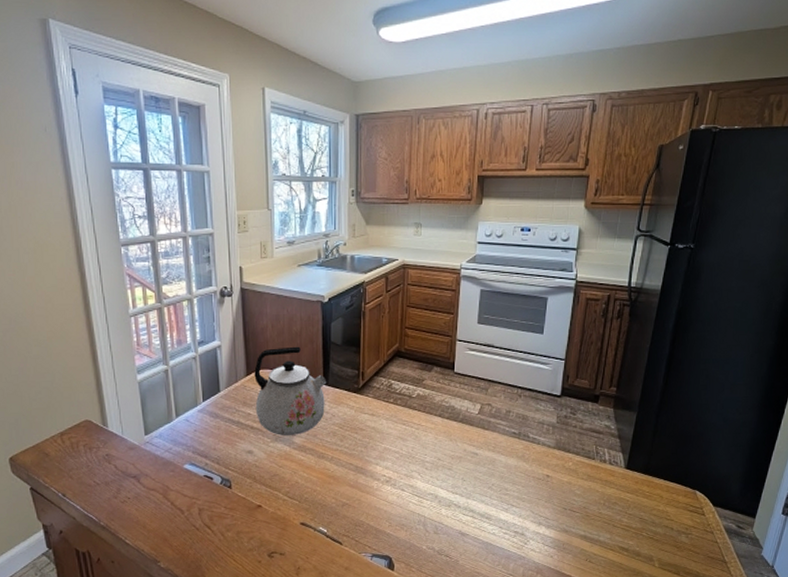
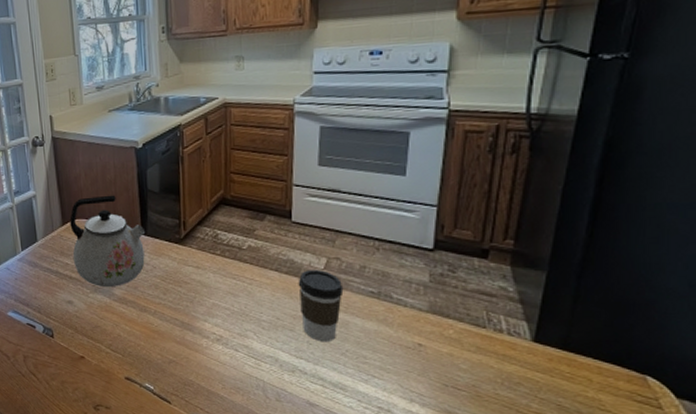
coffee cup: none [457,415,493,479] -> present [298,270,344,343]

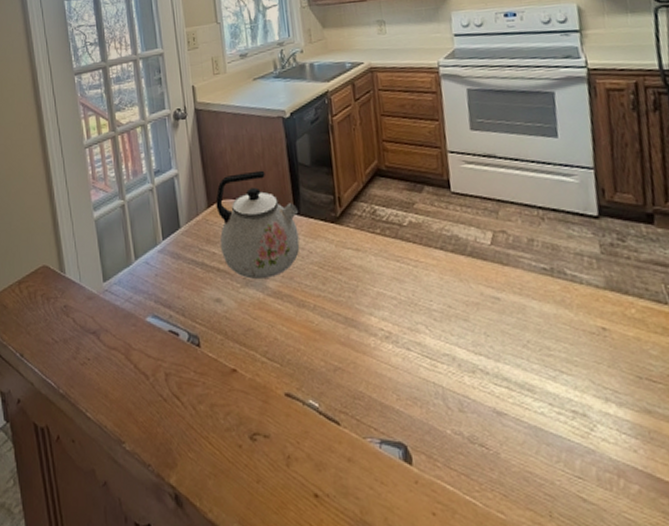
coffee cup: present [298,270,344,343] -> none [465,246,515,333]

